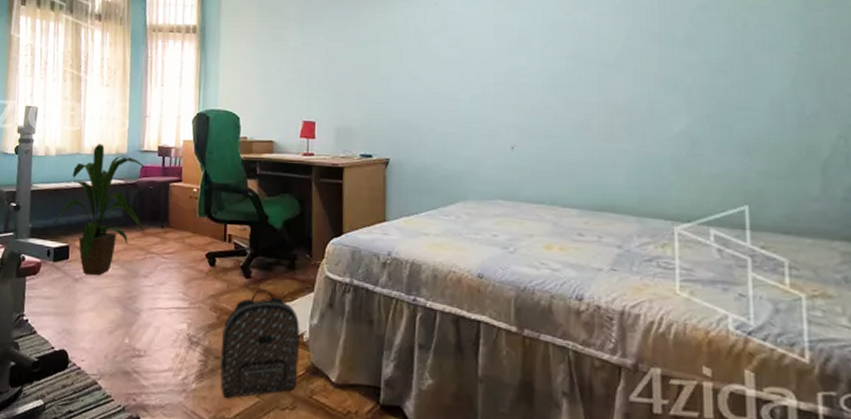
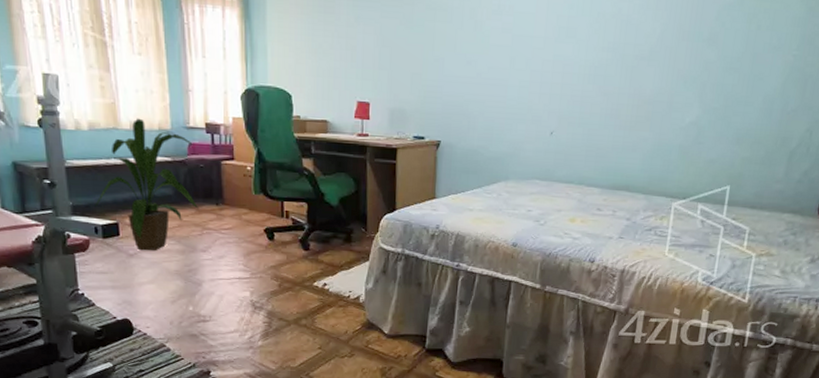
backpack: present [220,289,300,399] -> none [283,260,357,352]

